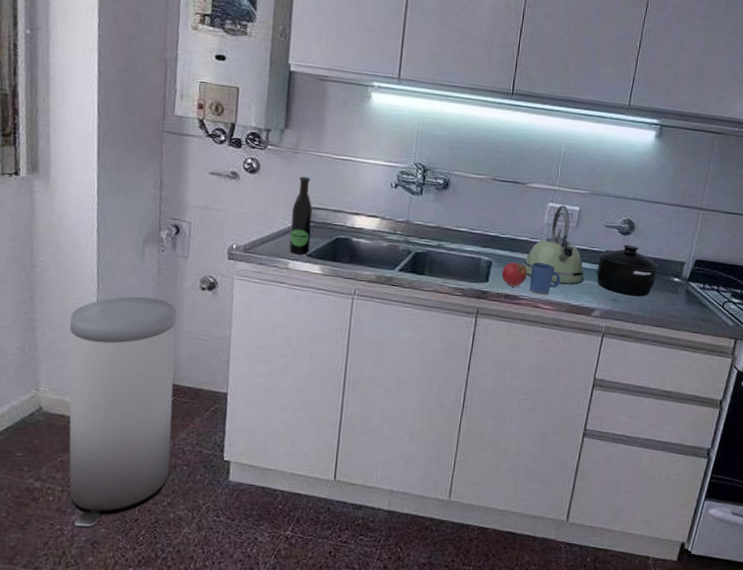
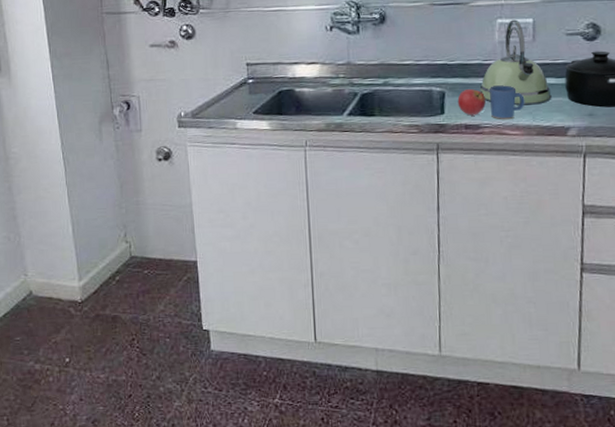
pedal bin: present [69,296,177,528] -> none [45,174,154,407]
bottle: present [289,176,313,255] -> none [232,34,255,113]

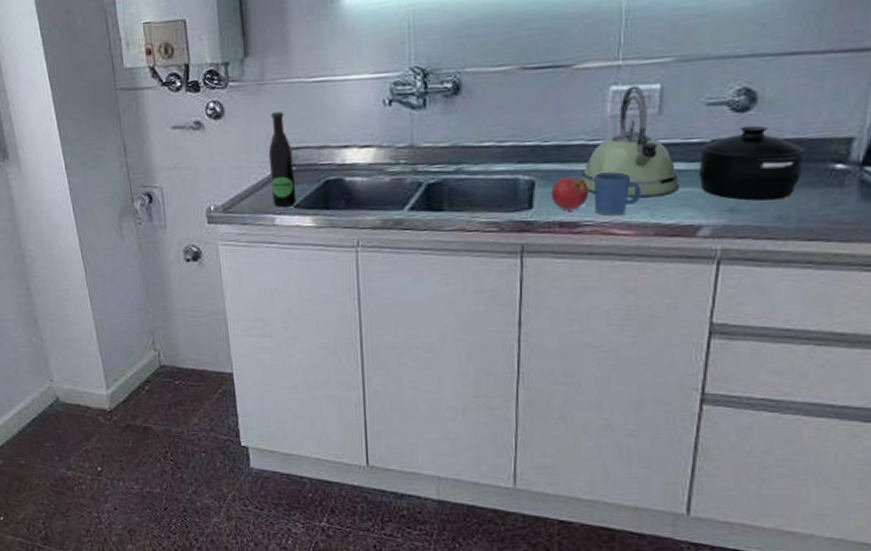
bottle: none [232,34,255,113] -> present [268,111,297,207]

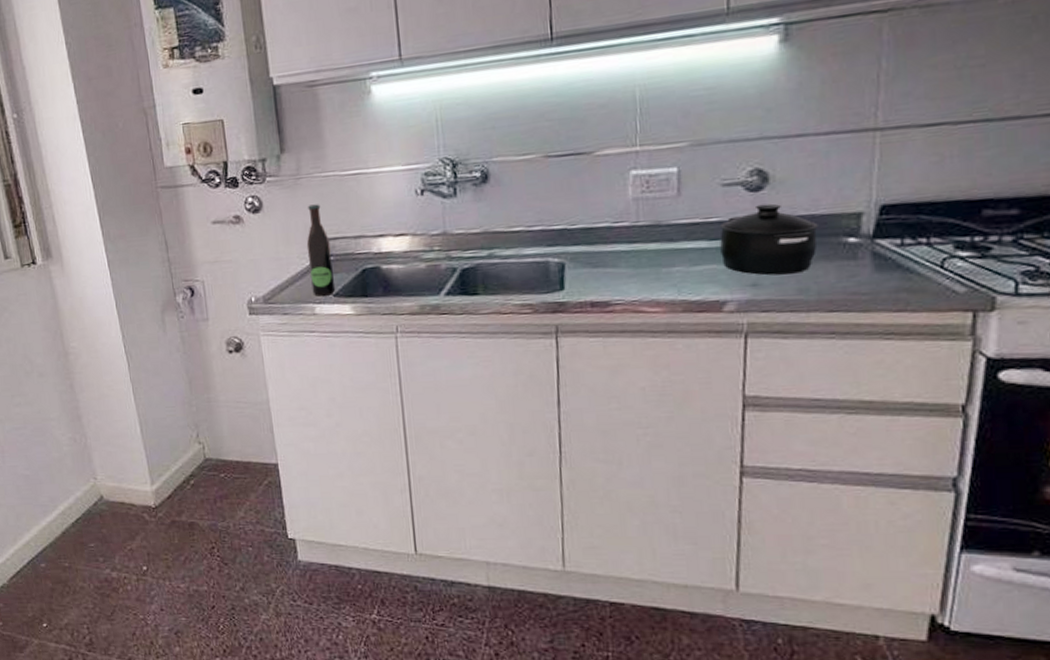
fruit: present [551,176,588,211] -> none [580,257,617,291]
kettle: present [581,85,679,198] -> none [608,169,703,276]
mug: present [595,172,642,217] -> none [621,252,668,295]

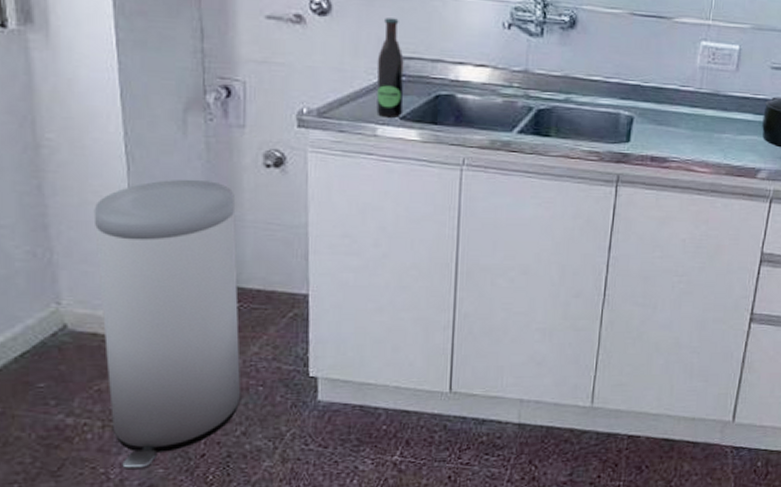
pedal bin: none [109,369,236,617] -> present [93,179,241,470]

